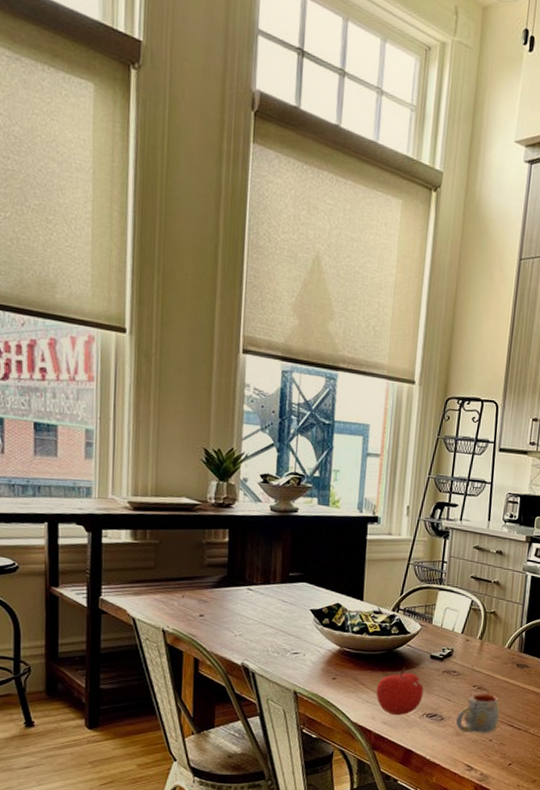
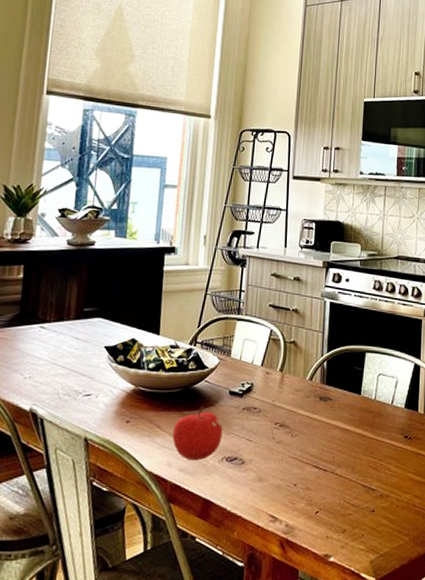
mug: present [456,693,500,733] -> none [258,431,304,477]

